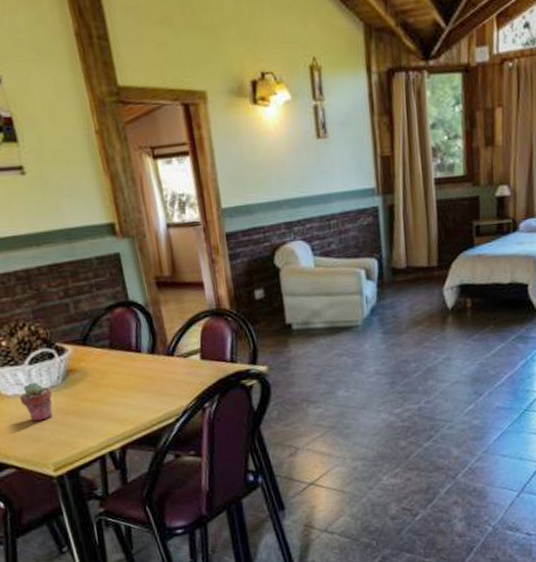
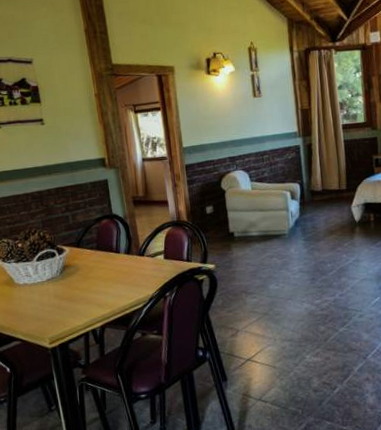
potted succulent: present [19,381,54,422] -> none [28,274,52,305]

